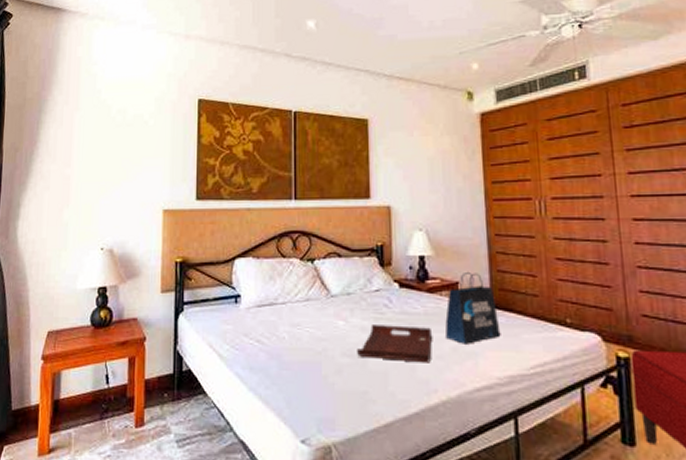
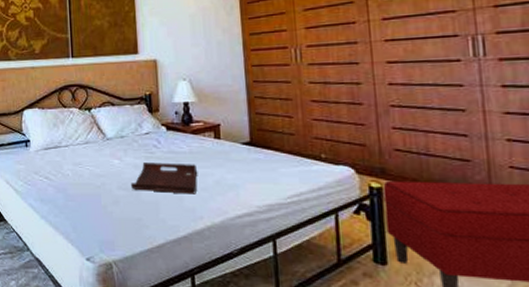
tote bag: present [445,273,501,344] -> none [209,115,260,178]

